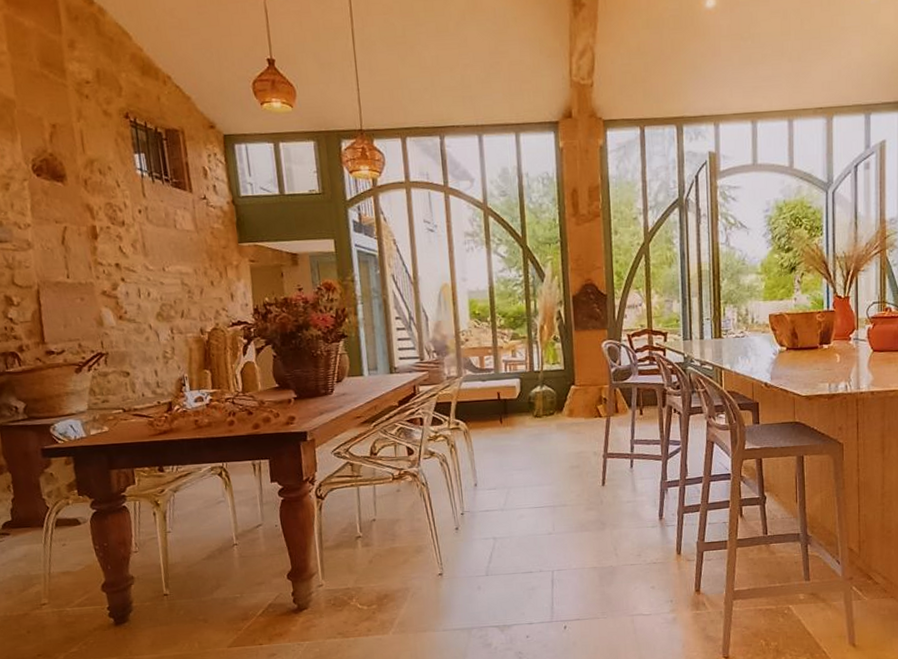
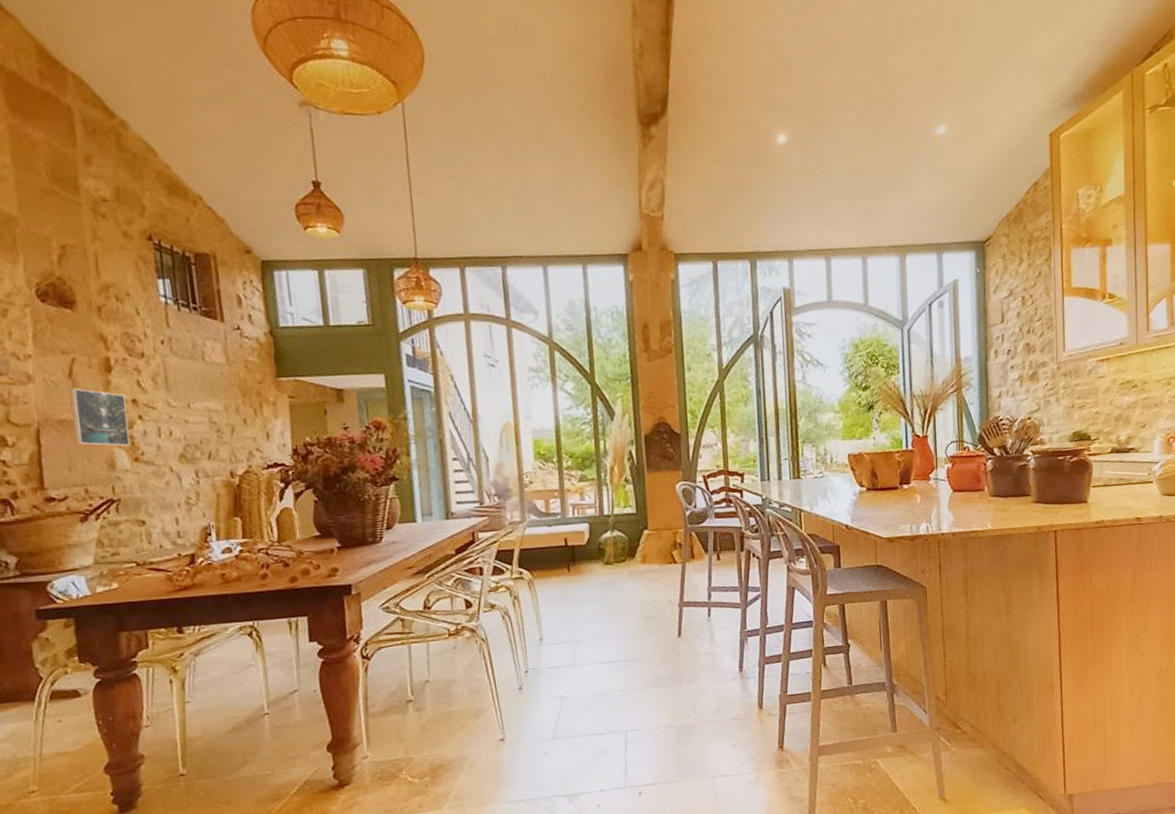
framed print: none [63,254,115,306] -> present [69,389,130,446]

